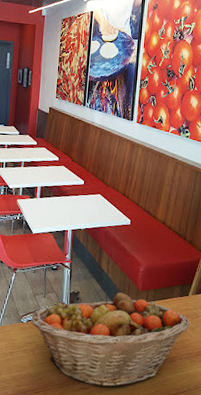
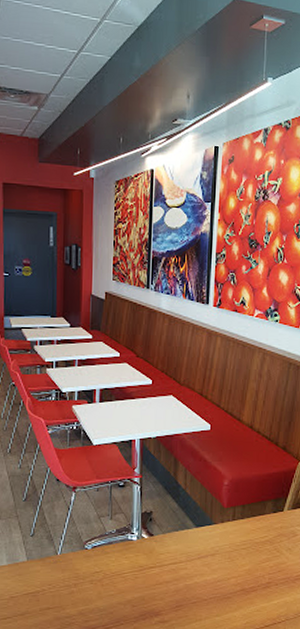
fruit basket: present [31,292,190,388] -> none [97,510,286,620]

